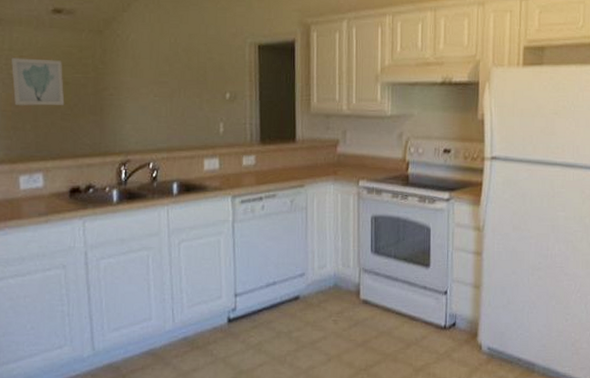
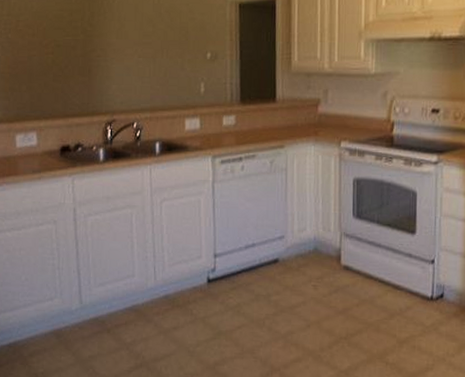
wall art: present [11,57,65,106] -> none [9,22,57,68]

